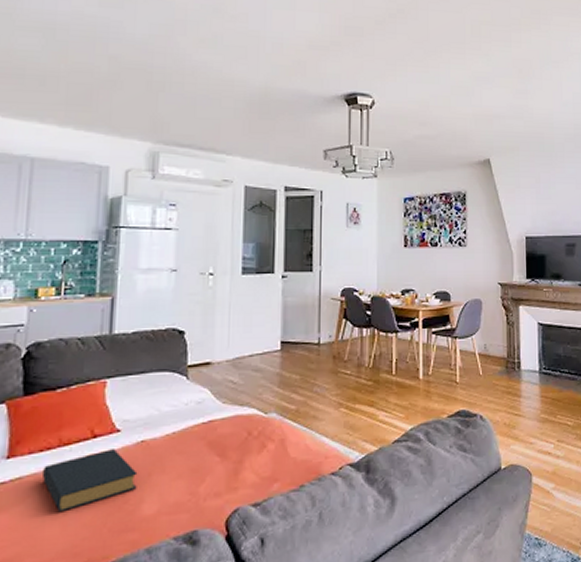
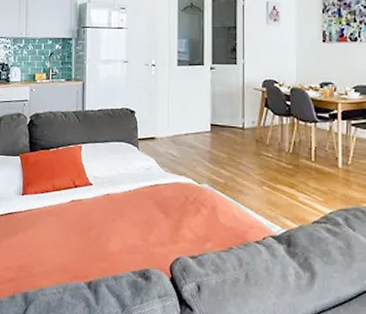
hardback book: present [41,449,138,513] -> none [43,197,105,239]

